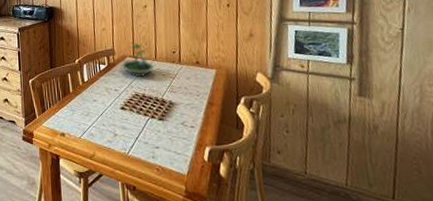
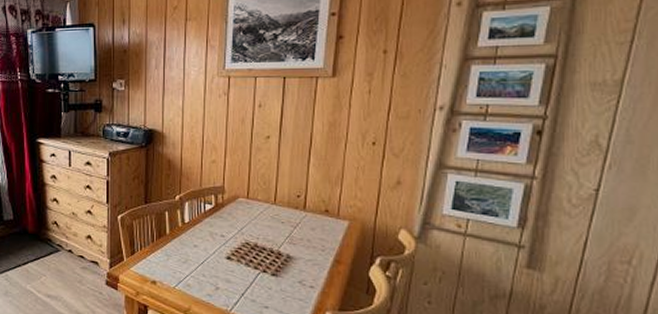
terrarium: present [120,42,155,77] -> none [230,179,273,222]

